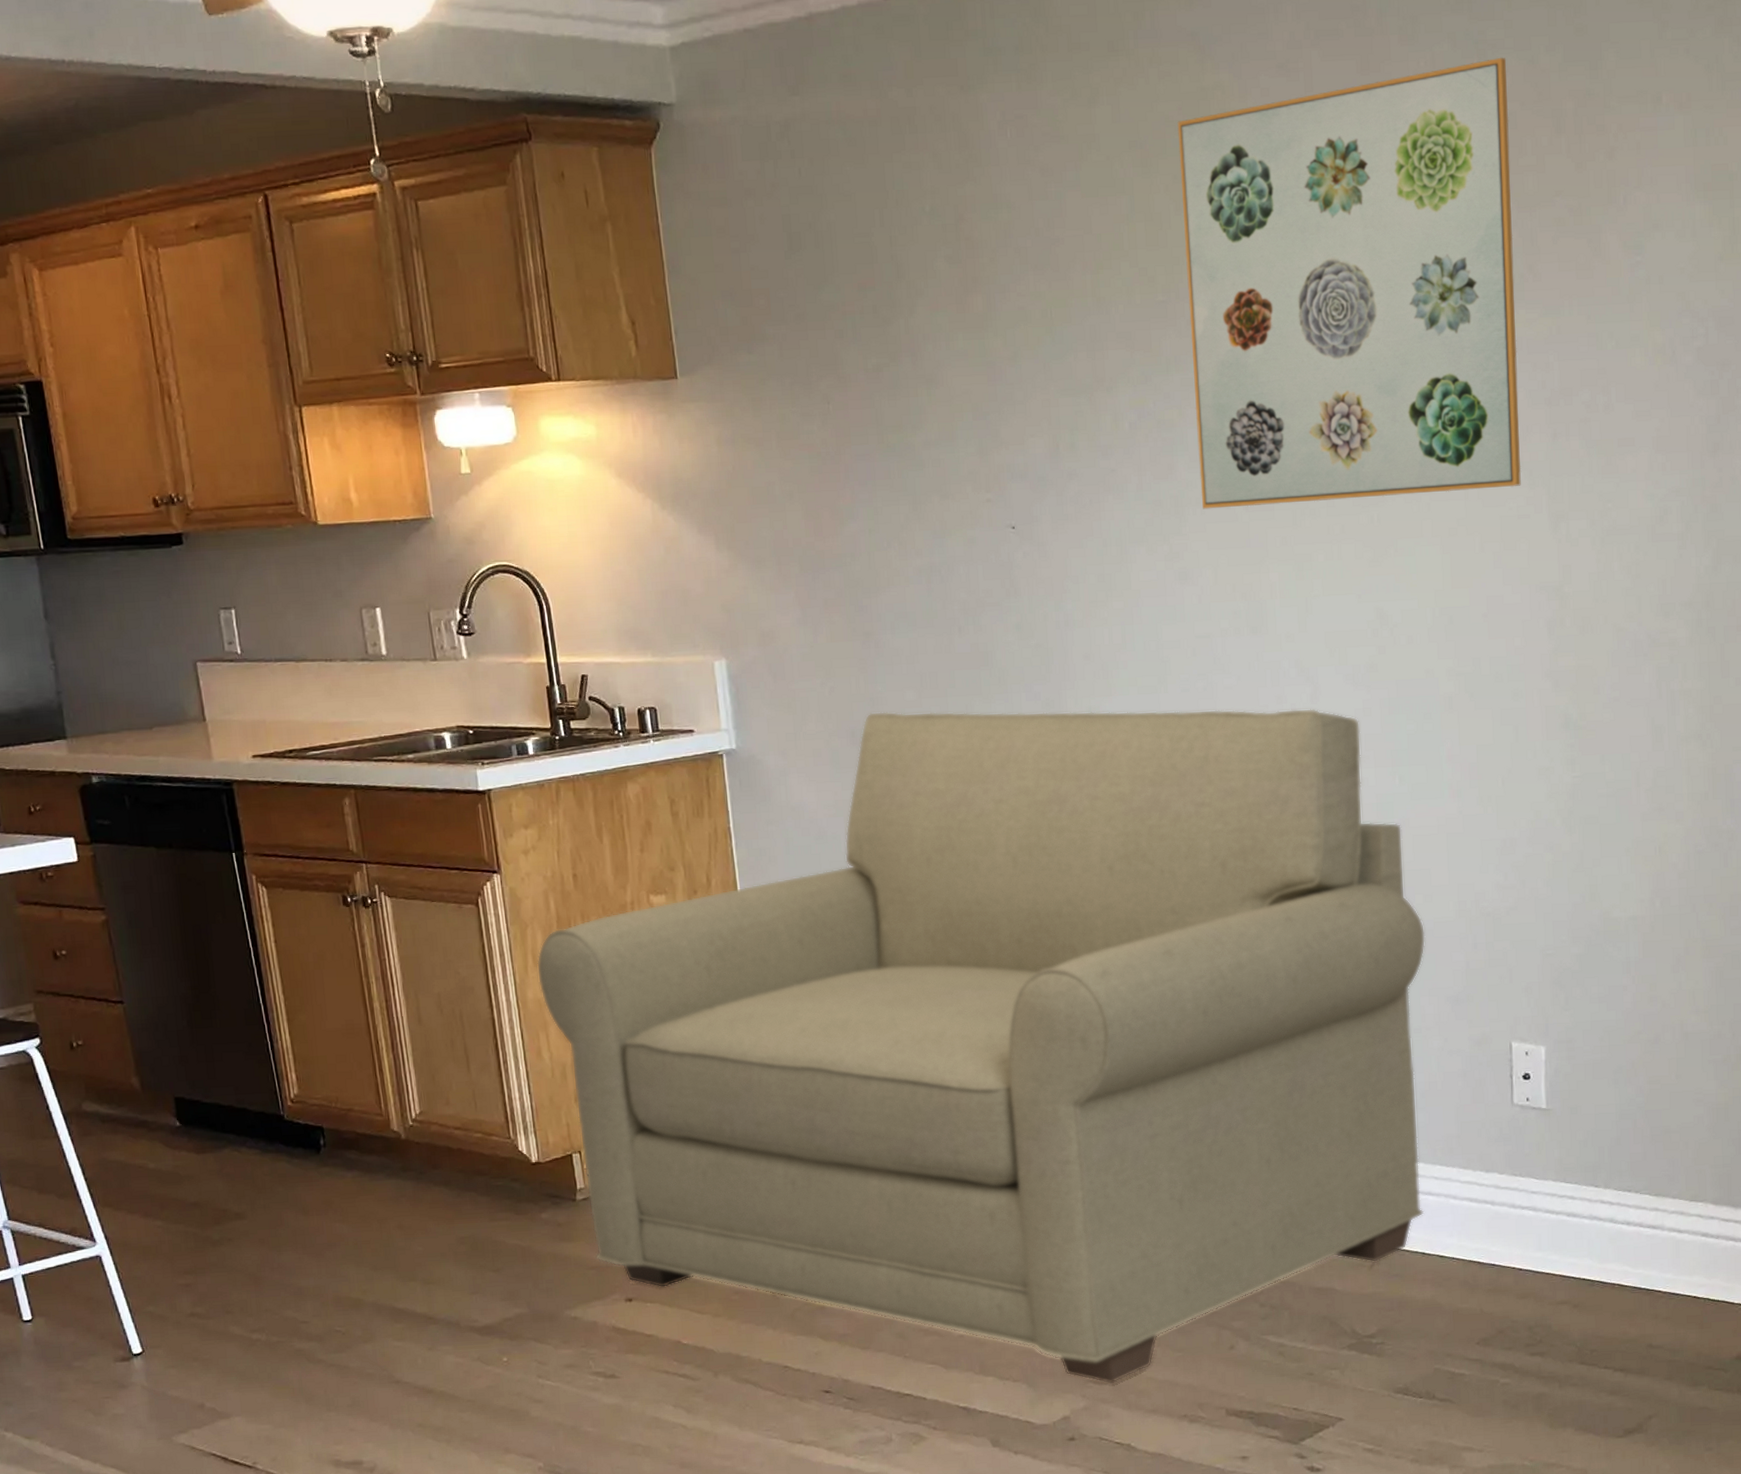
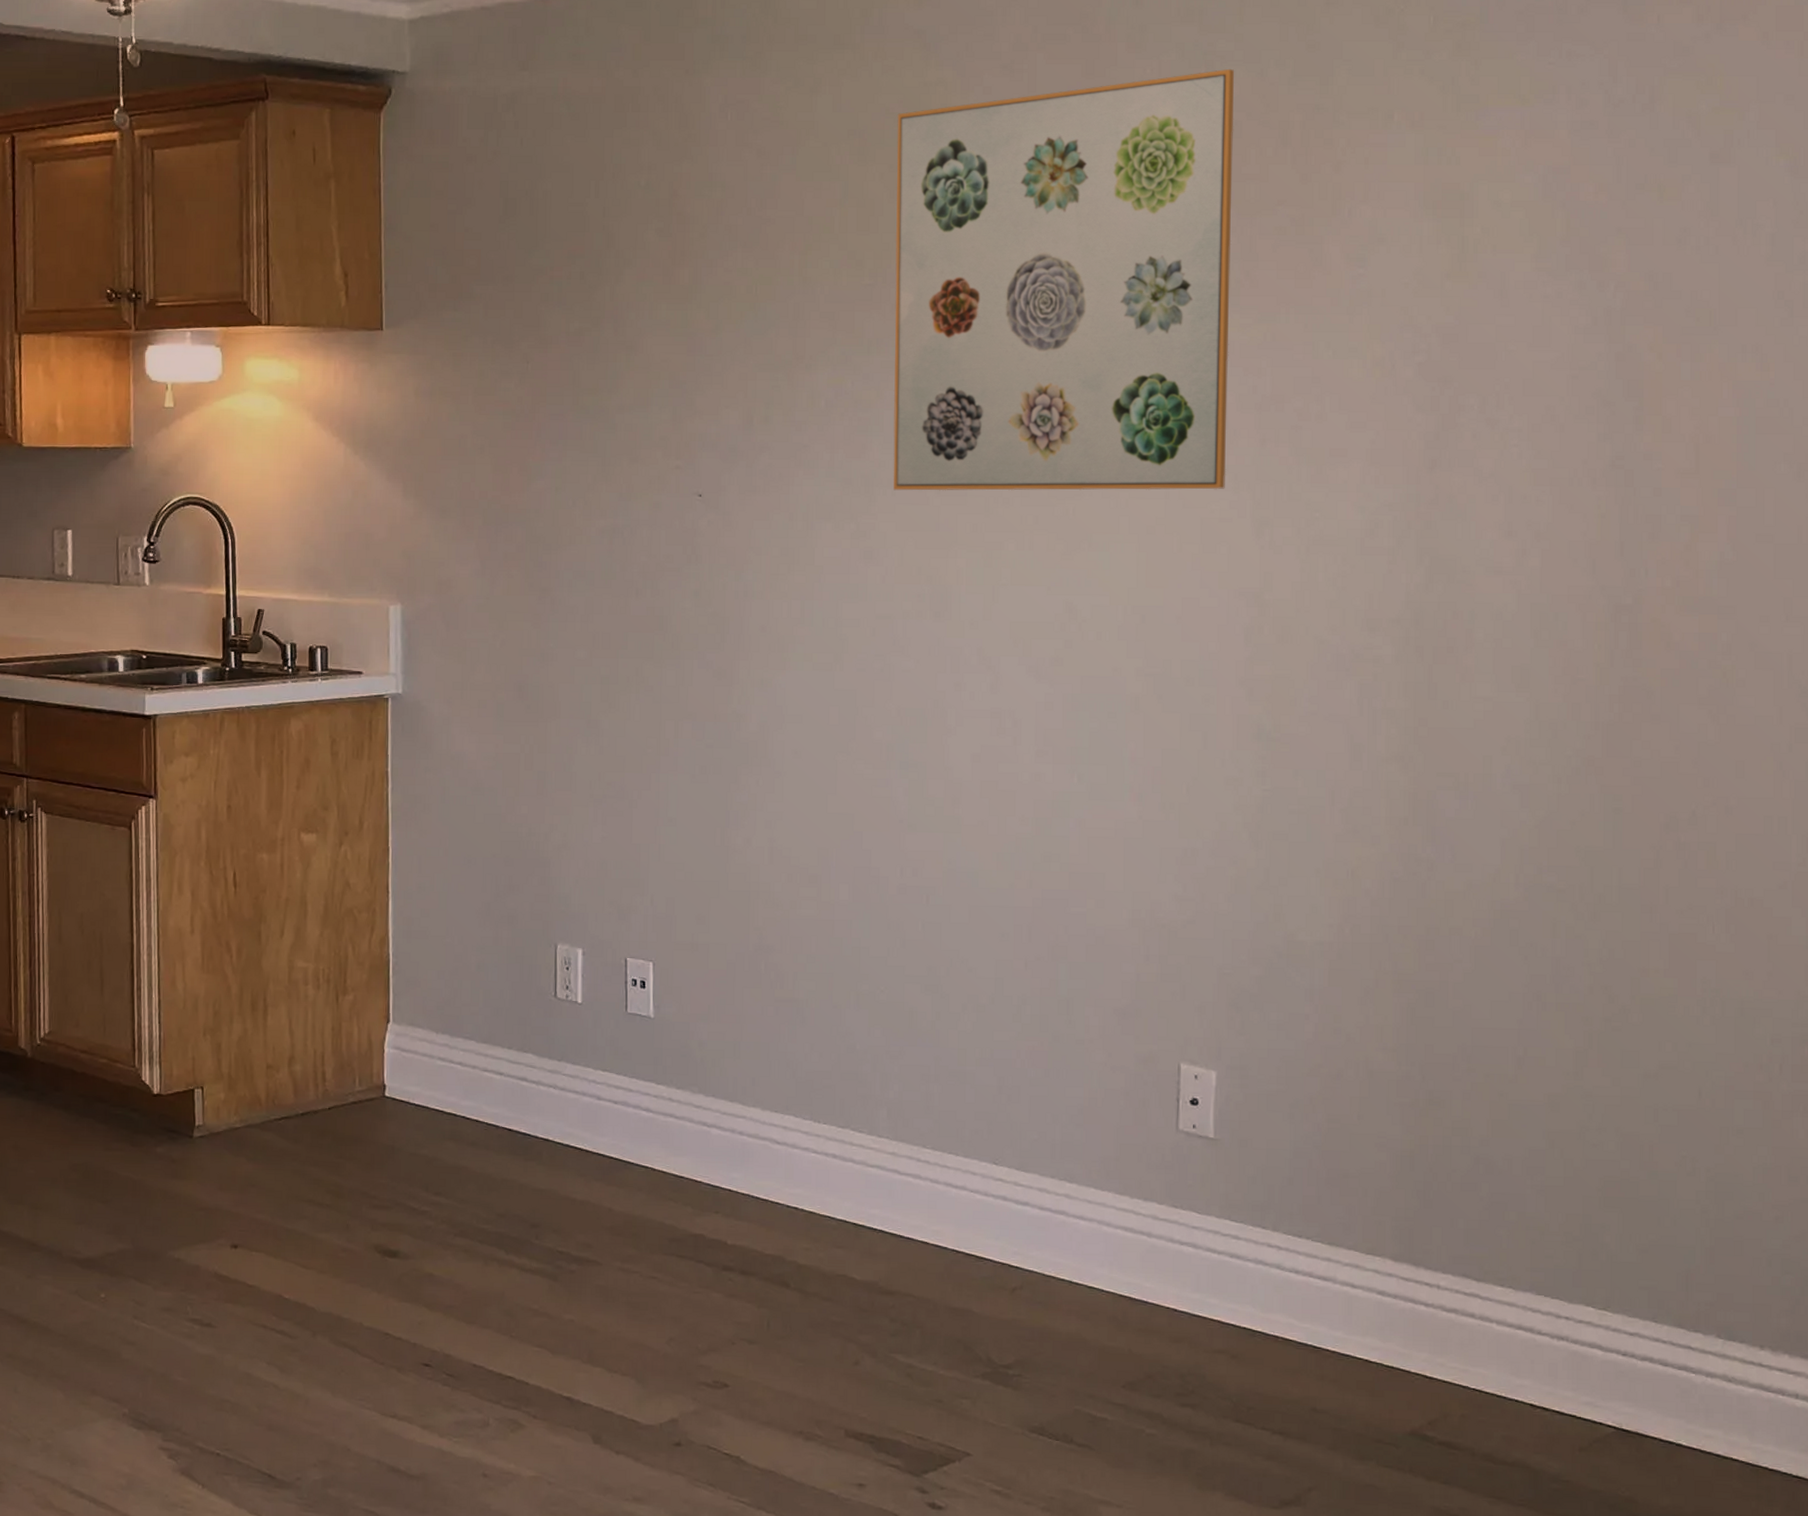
sofa: present [536,708,1426,1384] -> none [180,668,1095,1389]

